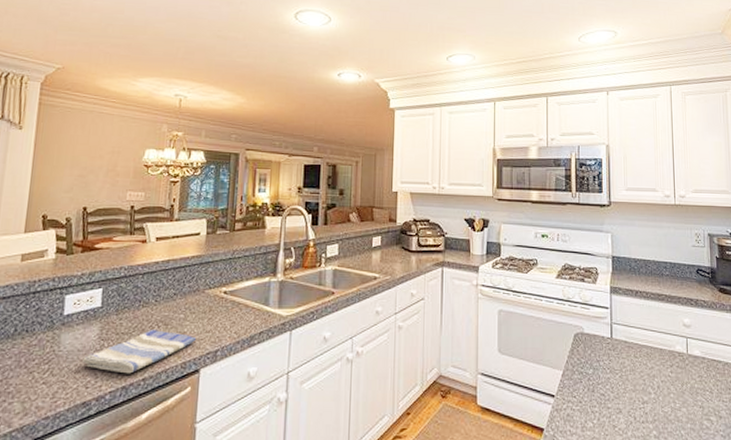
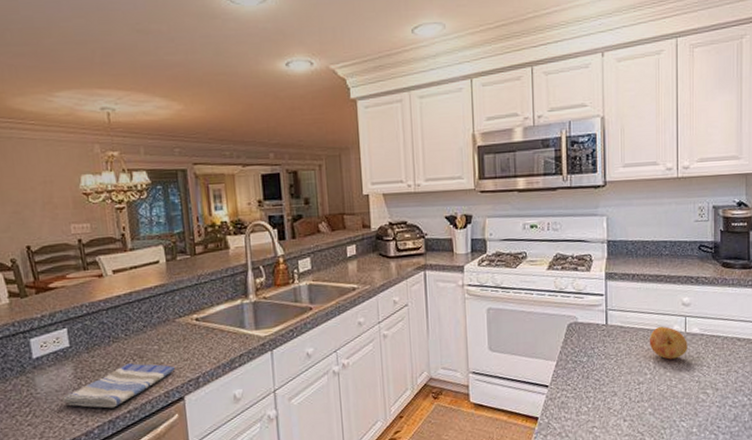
fruit: none [652,345,690,380] -> present [649,326,688,360]

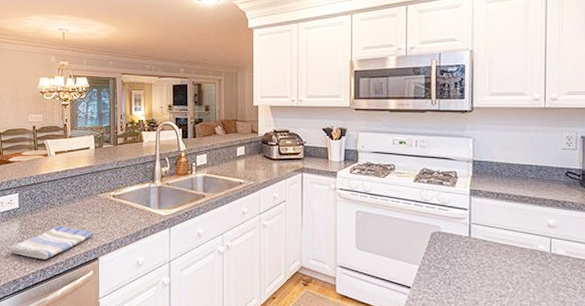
fruit: present [649,326,688,360] -> none [512,244,553,277]

